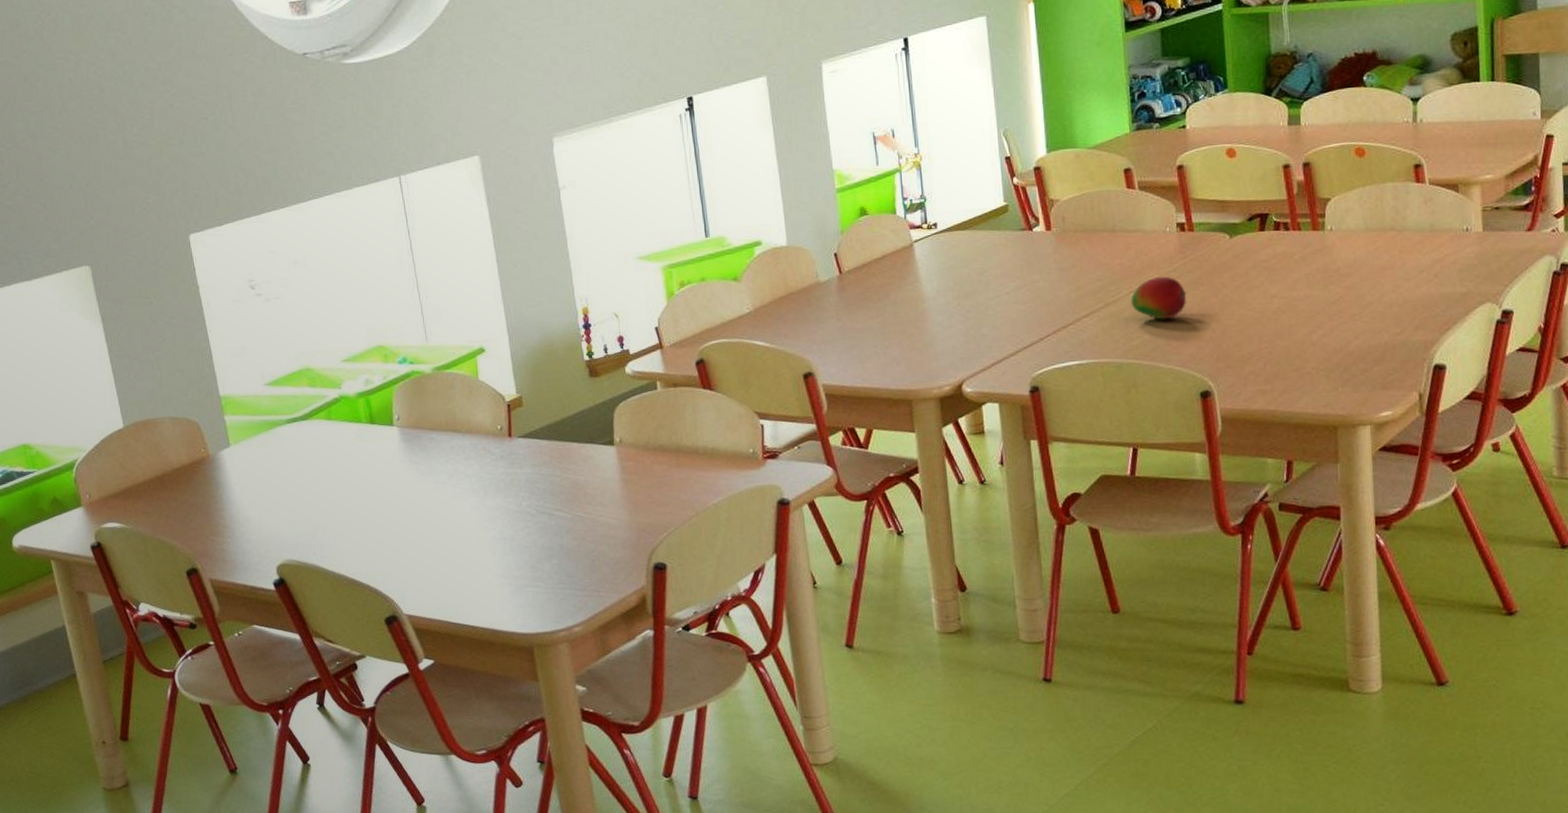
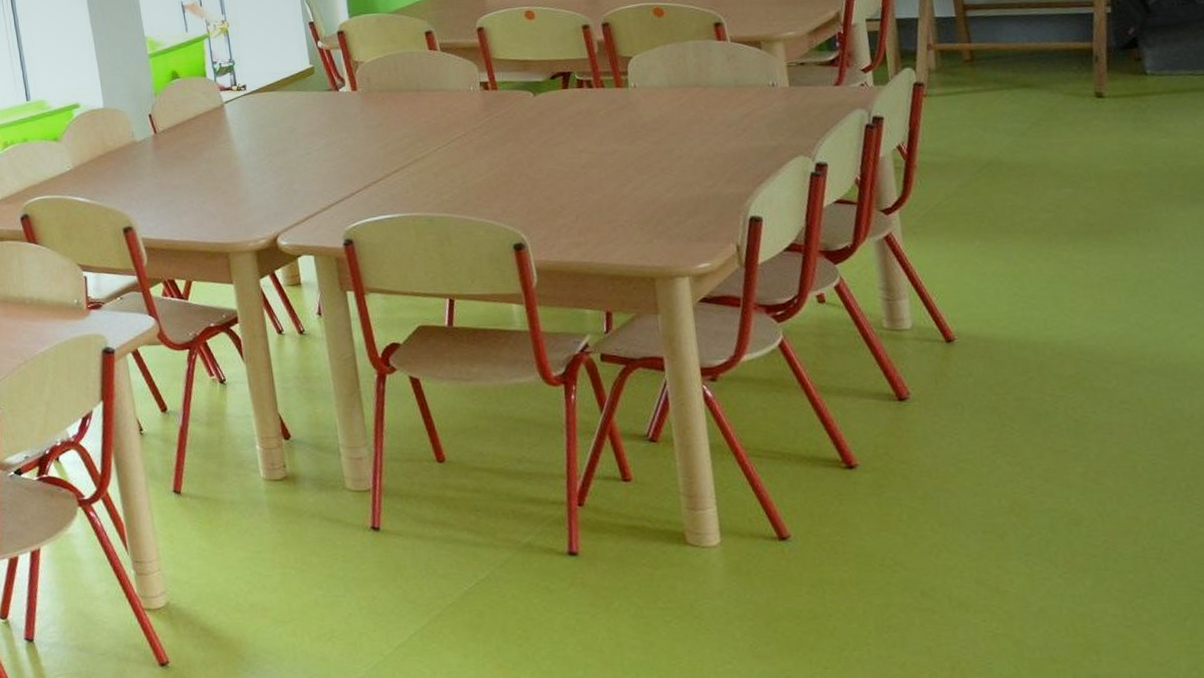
fruit: present [1130,276,1187,320] -> none [438,133,494,175]

